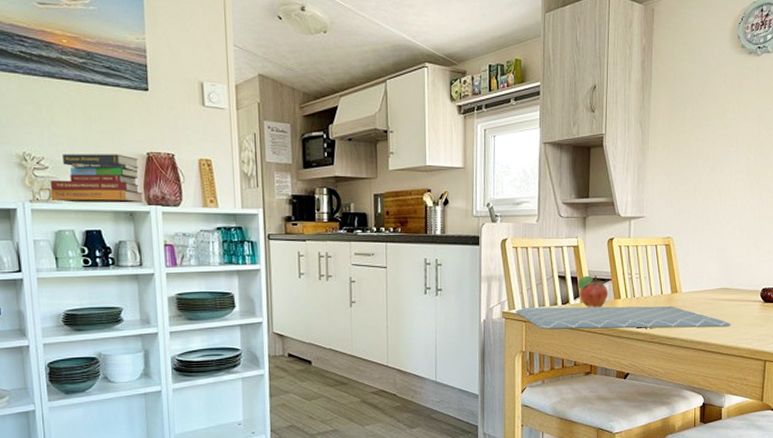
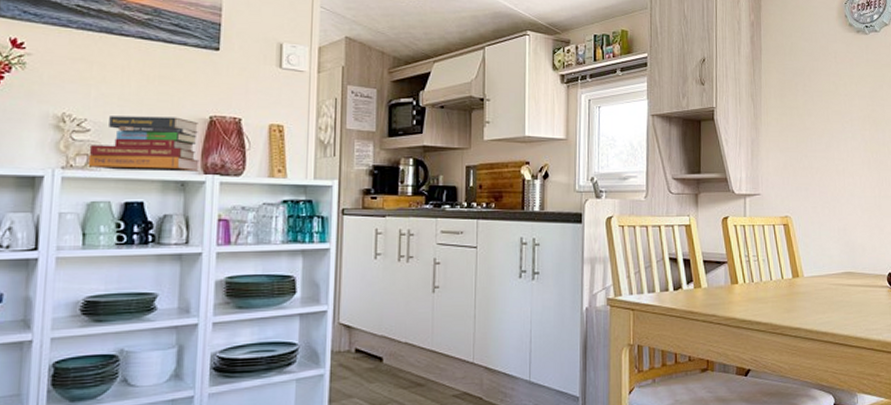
placemat: present [515,305,731,330] -> none [621,291,859,319]
fruit: present [578,275,608,308] -> none [690,258,724,294]

